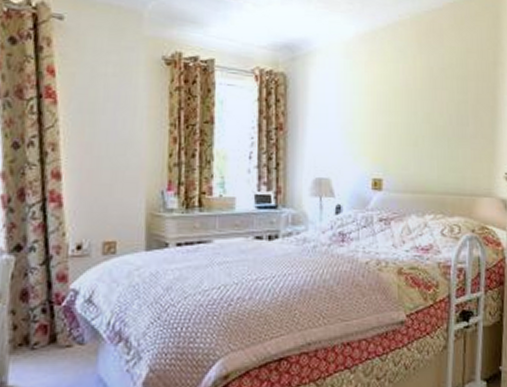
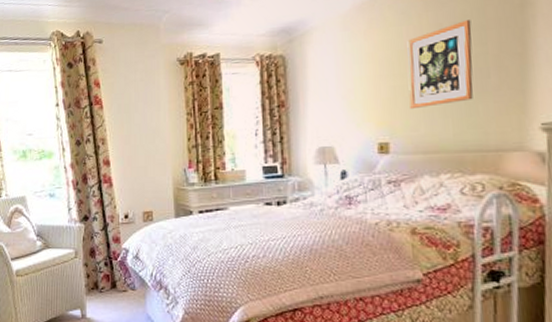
wall art: none [402,68,456,148] -> present [407,20,473,110]

